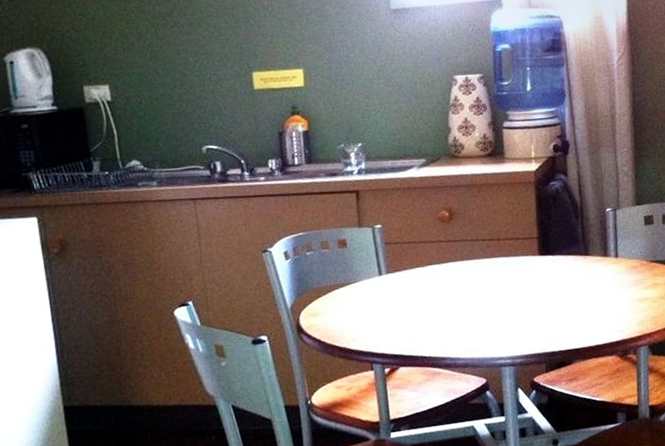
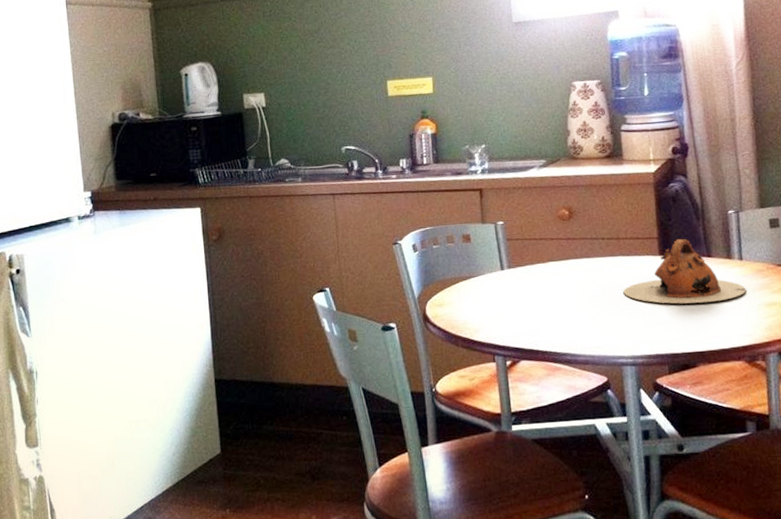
teapot: none [503,237,621,303] -> present [623,238,747,304]

